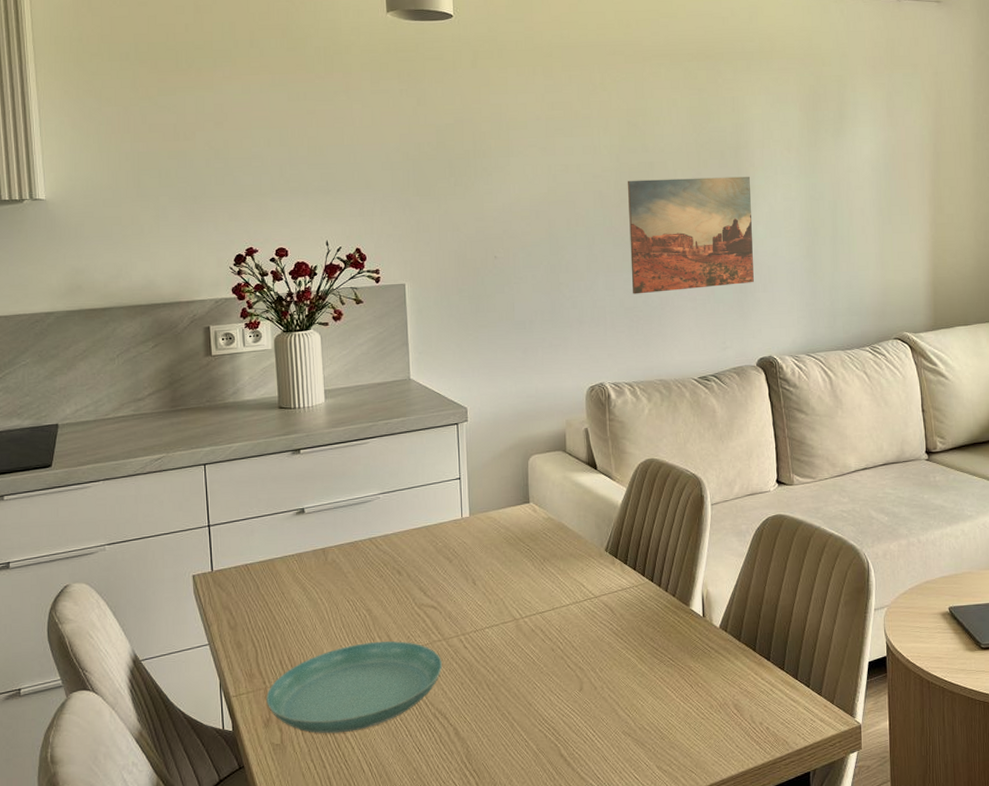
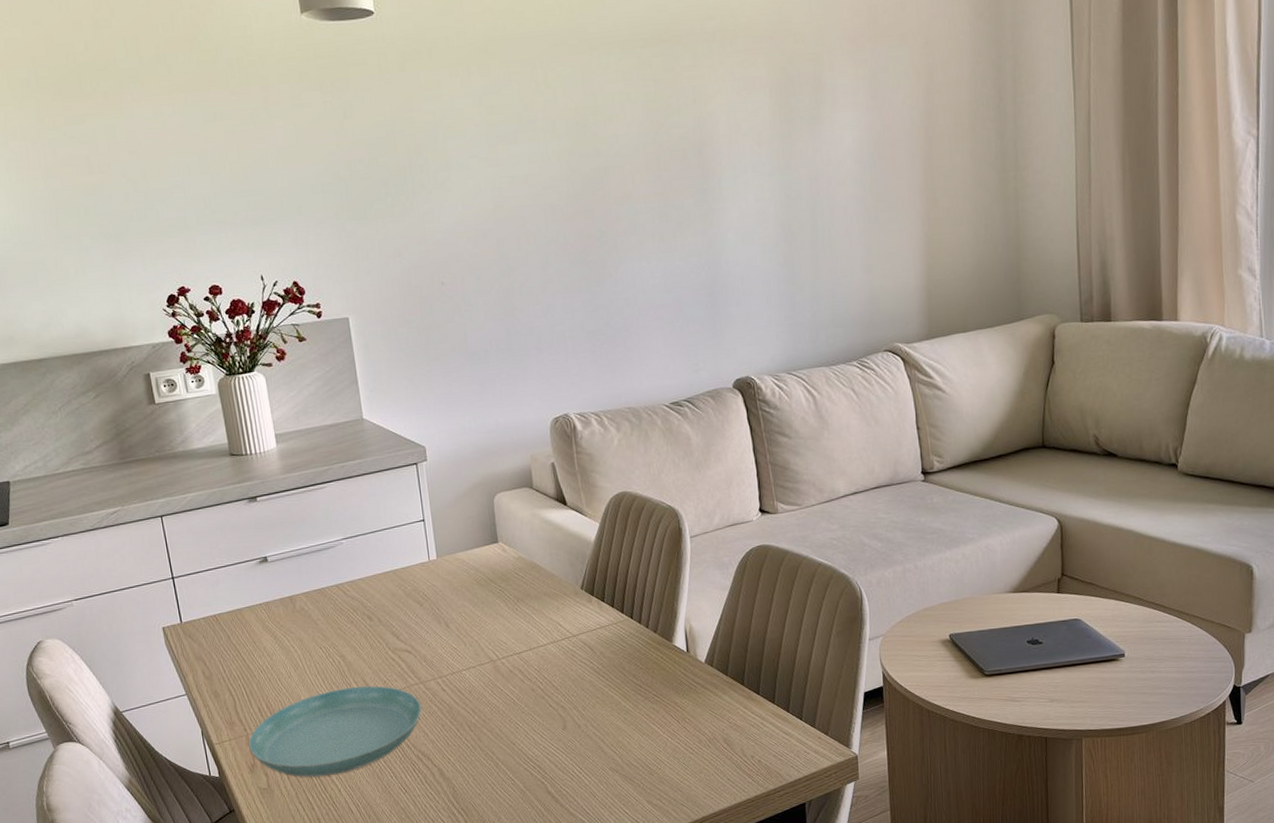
wall art: present [627,176,754,294] -> none [580,177,726,316]

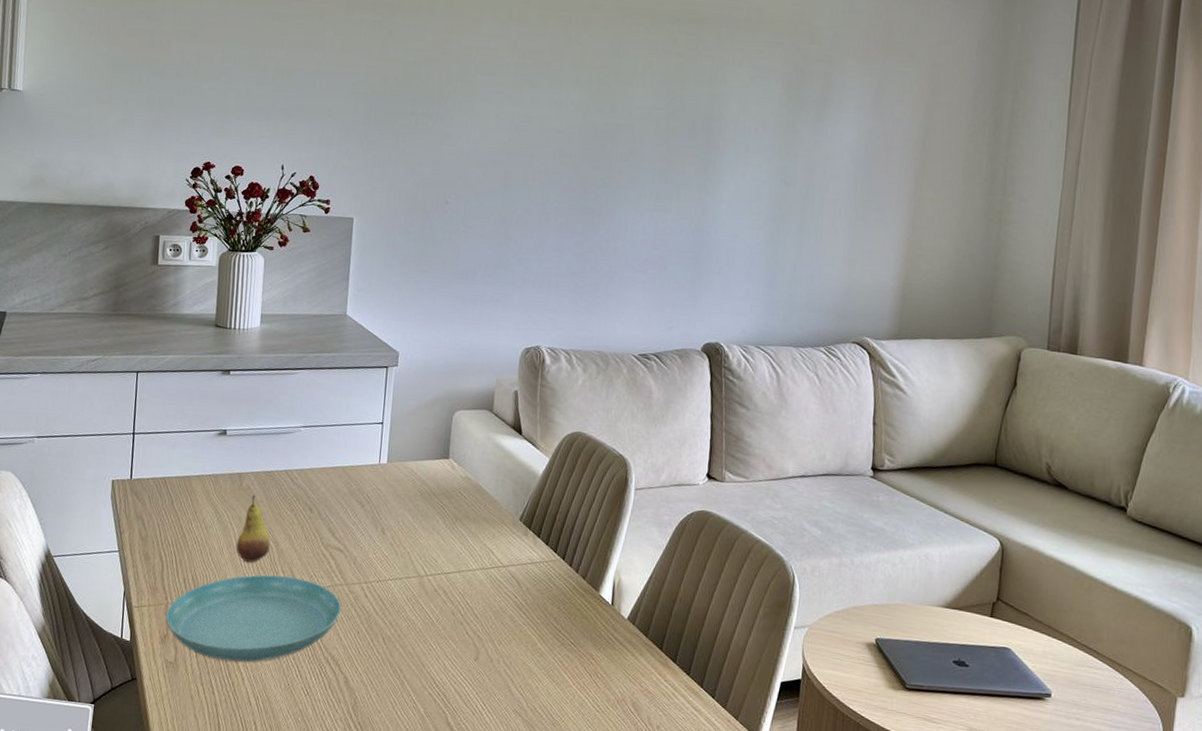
fruit: none [302,615,338,680] -> present [236,495,271,562]

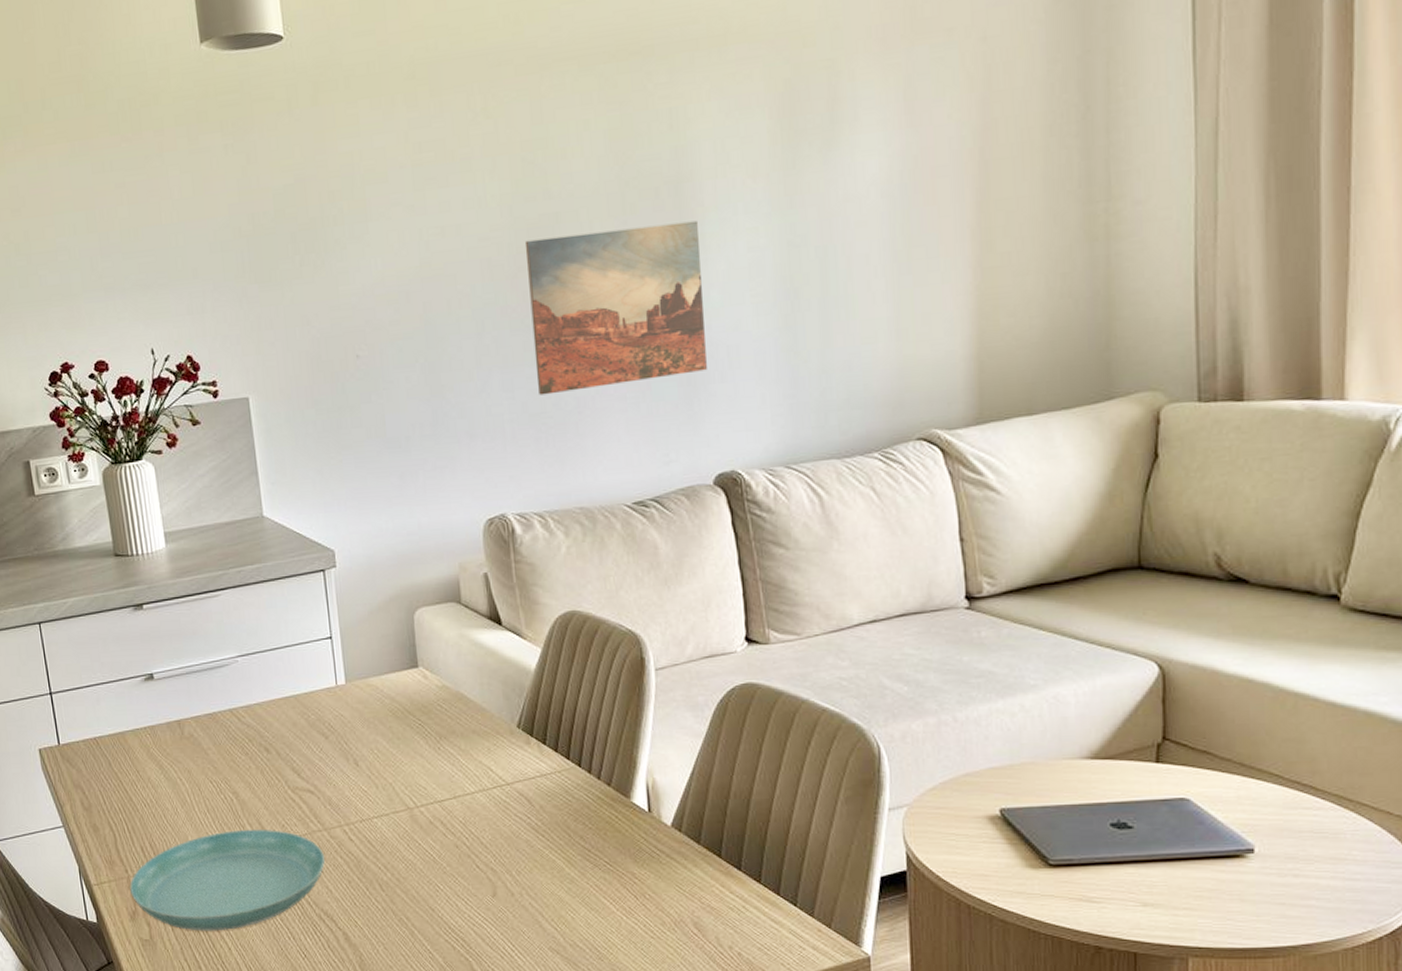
fruit: present [236,495,271,562] -> none [190,743,230,819]
wall art: none [582,140,719,263] -> present [524,220,707,396]

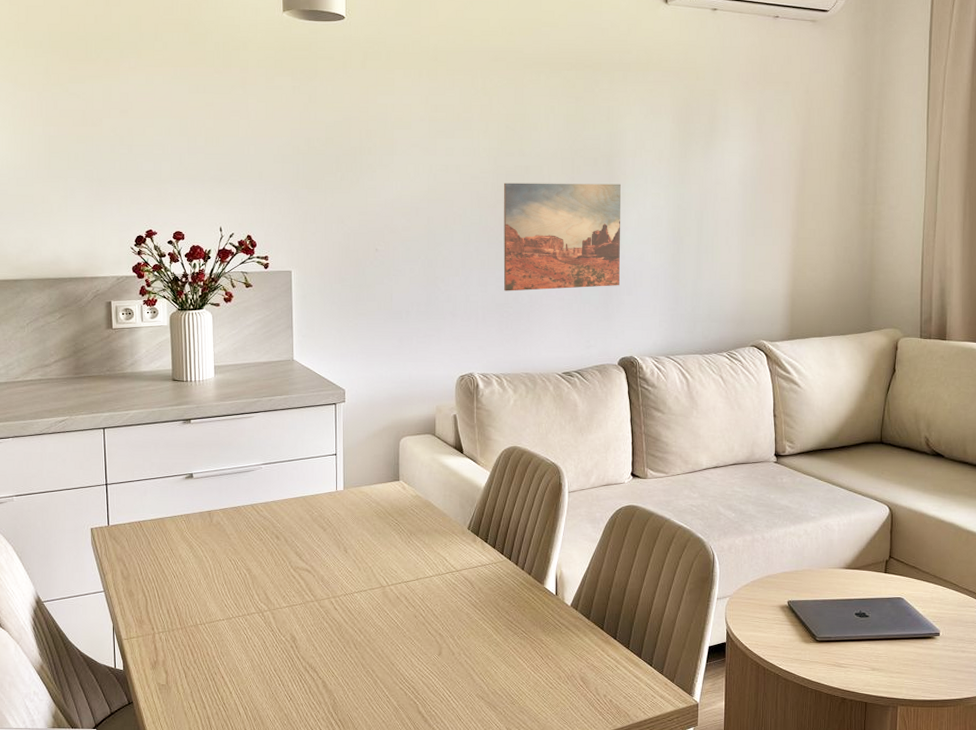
saucer: present [130,829,325,931] -> none [154,598,313,679]

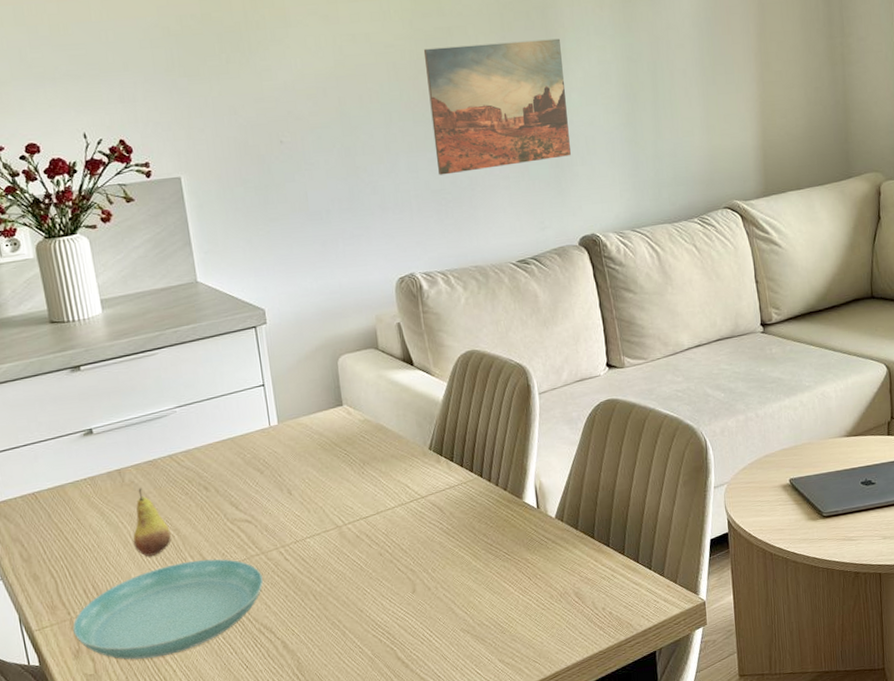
saucer: none [154,598,313,679] -> present [73,559,263,660]
fruit: none [212,529,243,589] -> present [132,488,171,557]

